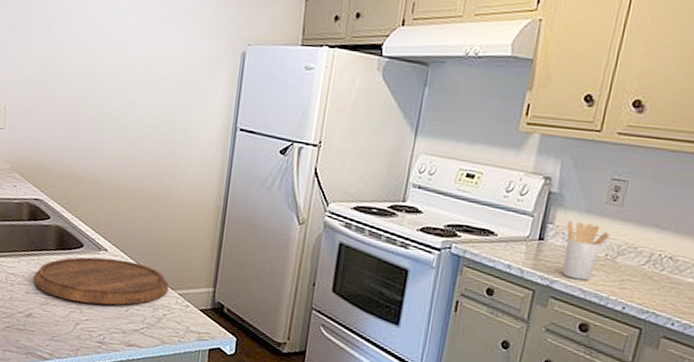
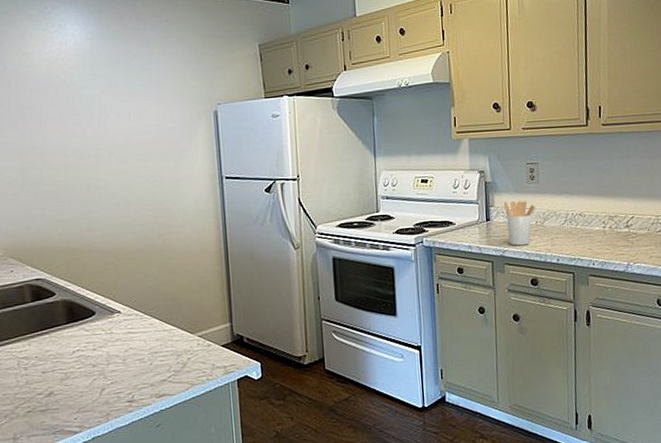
cutting board: present [33,257,169,305] -> none [48,317,188,369]

